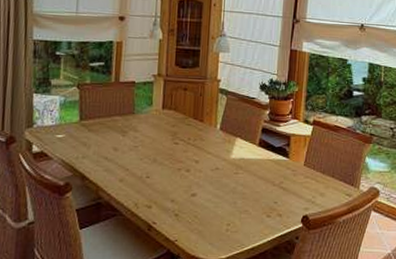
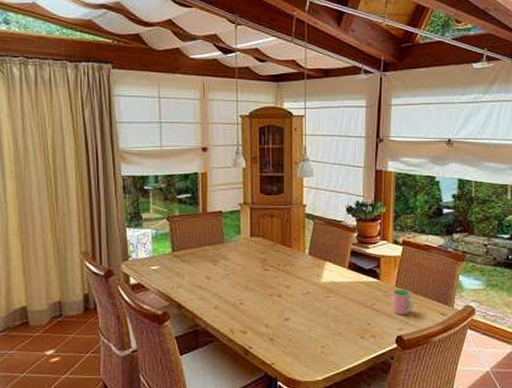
cup: none [299,168,321,195] -> present [392,289,414,315]

